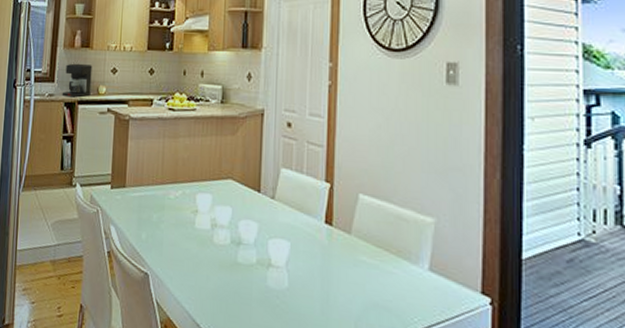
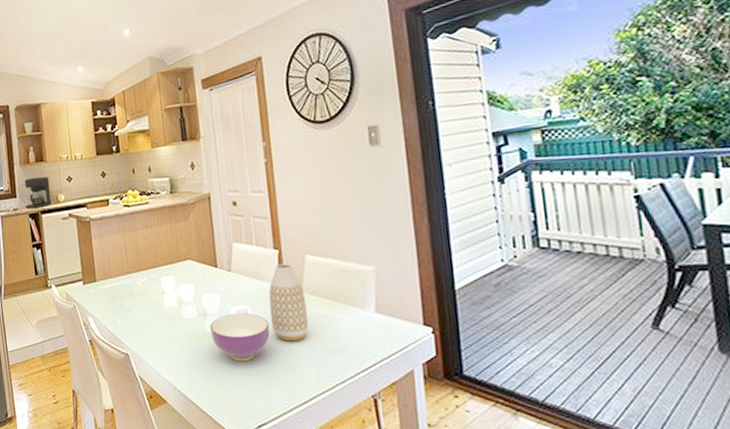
bowl: none [242,246,309,304] -> present [209,313,270,362]
vase: none [311,198,354,290] -> present [268,263,309,342]

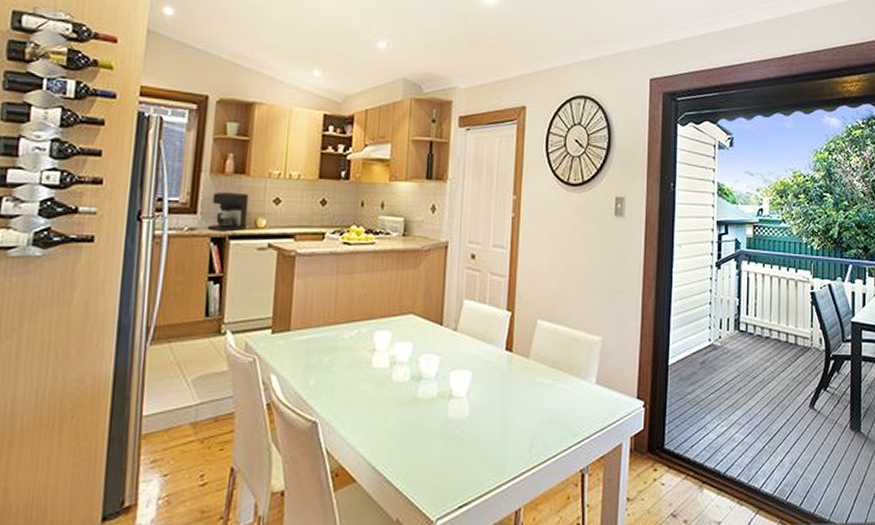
bowl: present [209,313,270,362] -> none [422,378,489,433]
vase: present [268,263,309,342] -> none [492,326,531,412]

